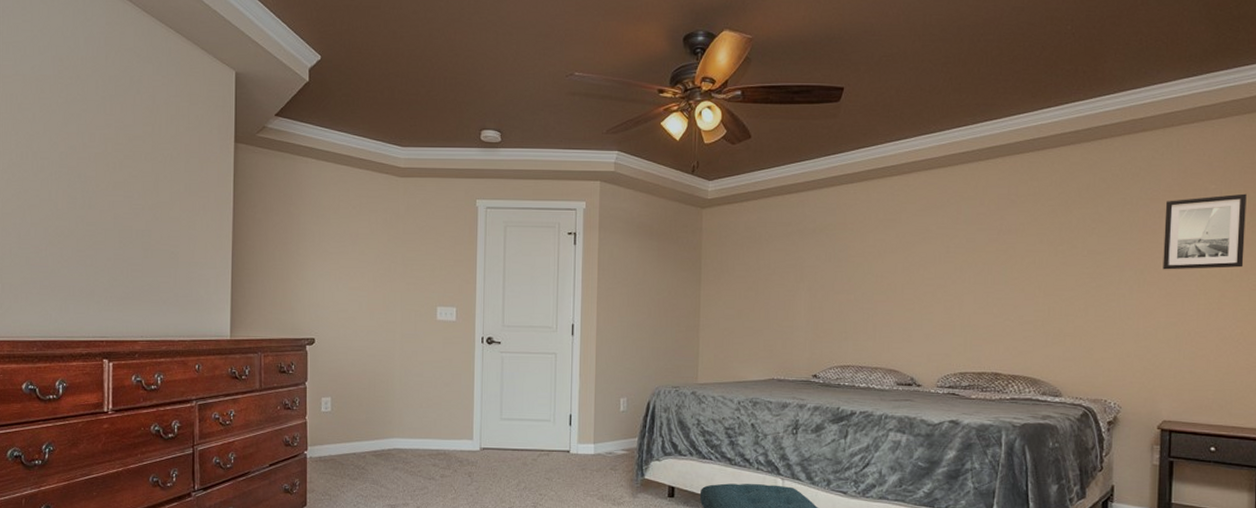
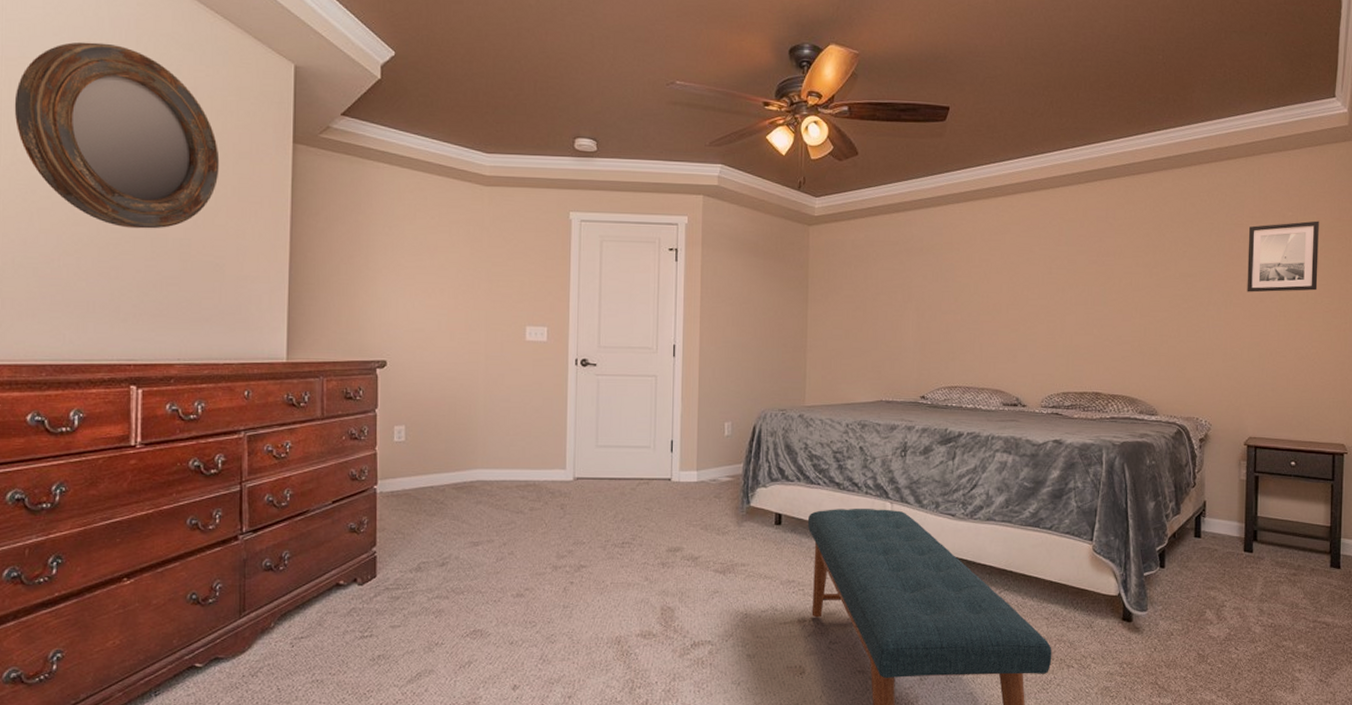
home mirror: none [10,59,174,222] -> present [14,41,220,229]

